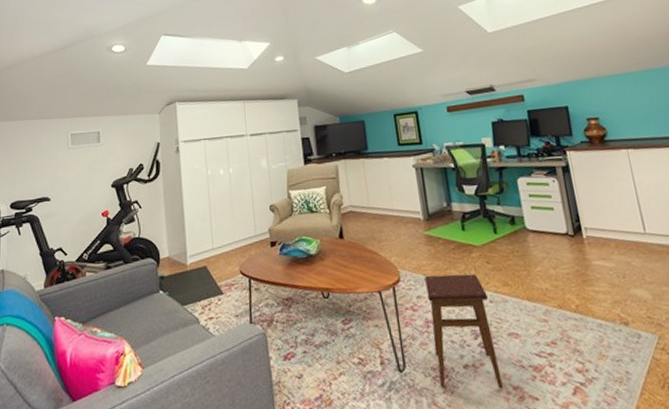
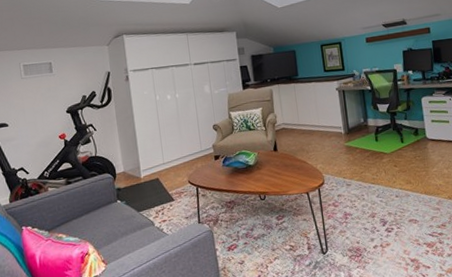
stool: present [425,274,503,390] -> none [344,175,403,264]

